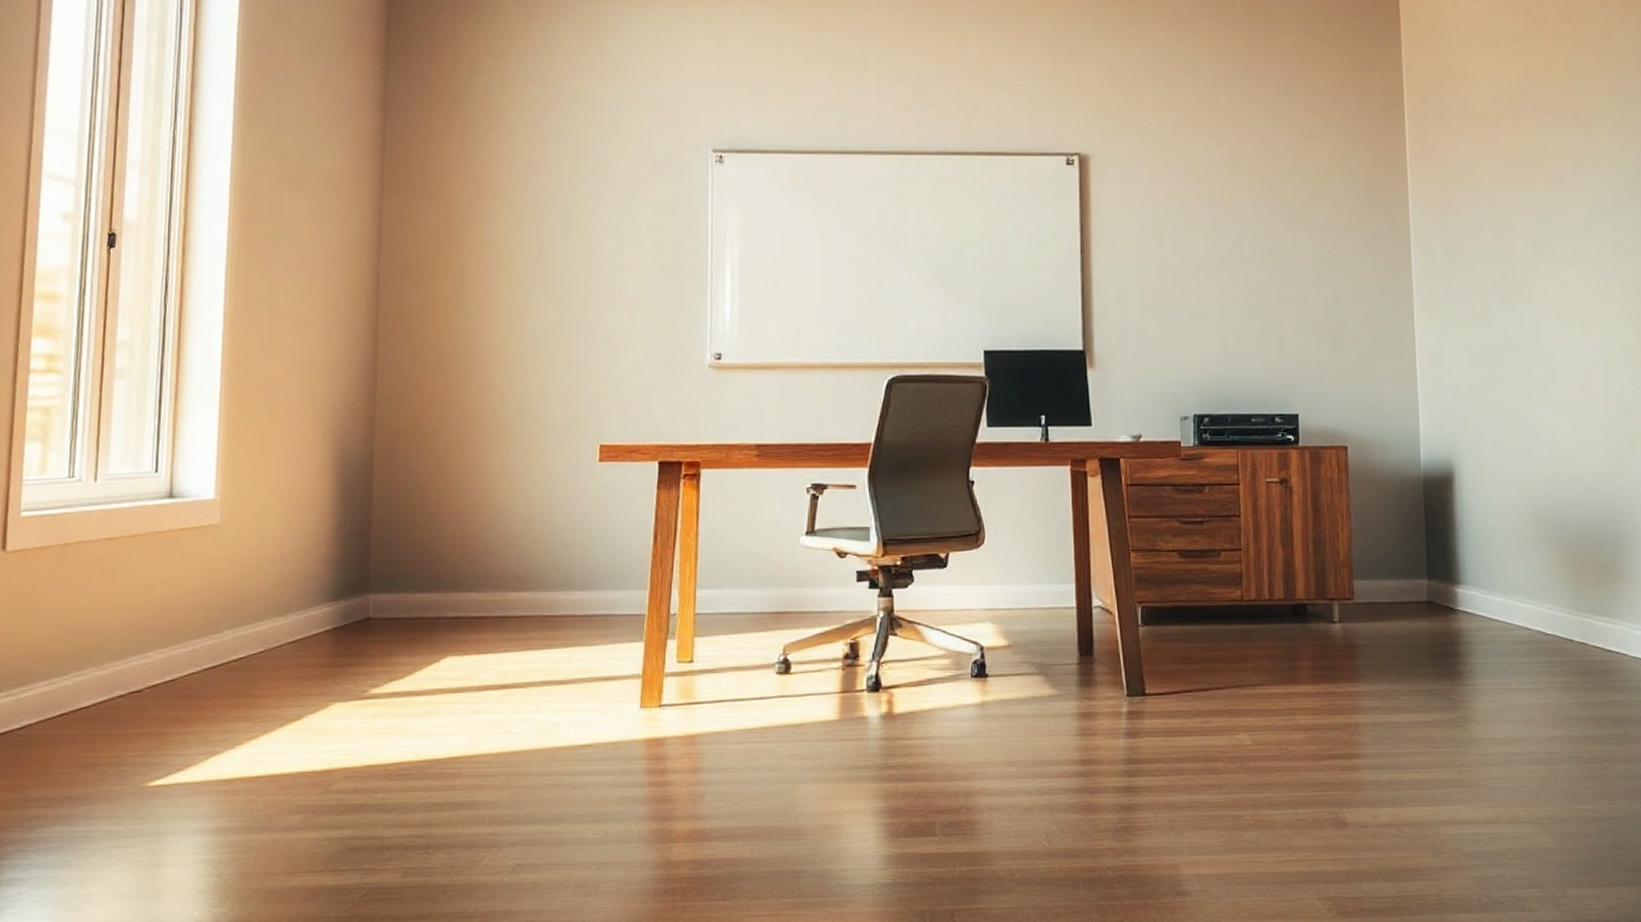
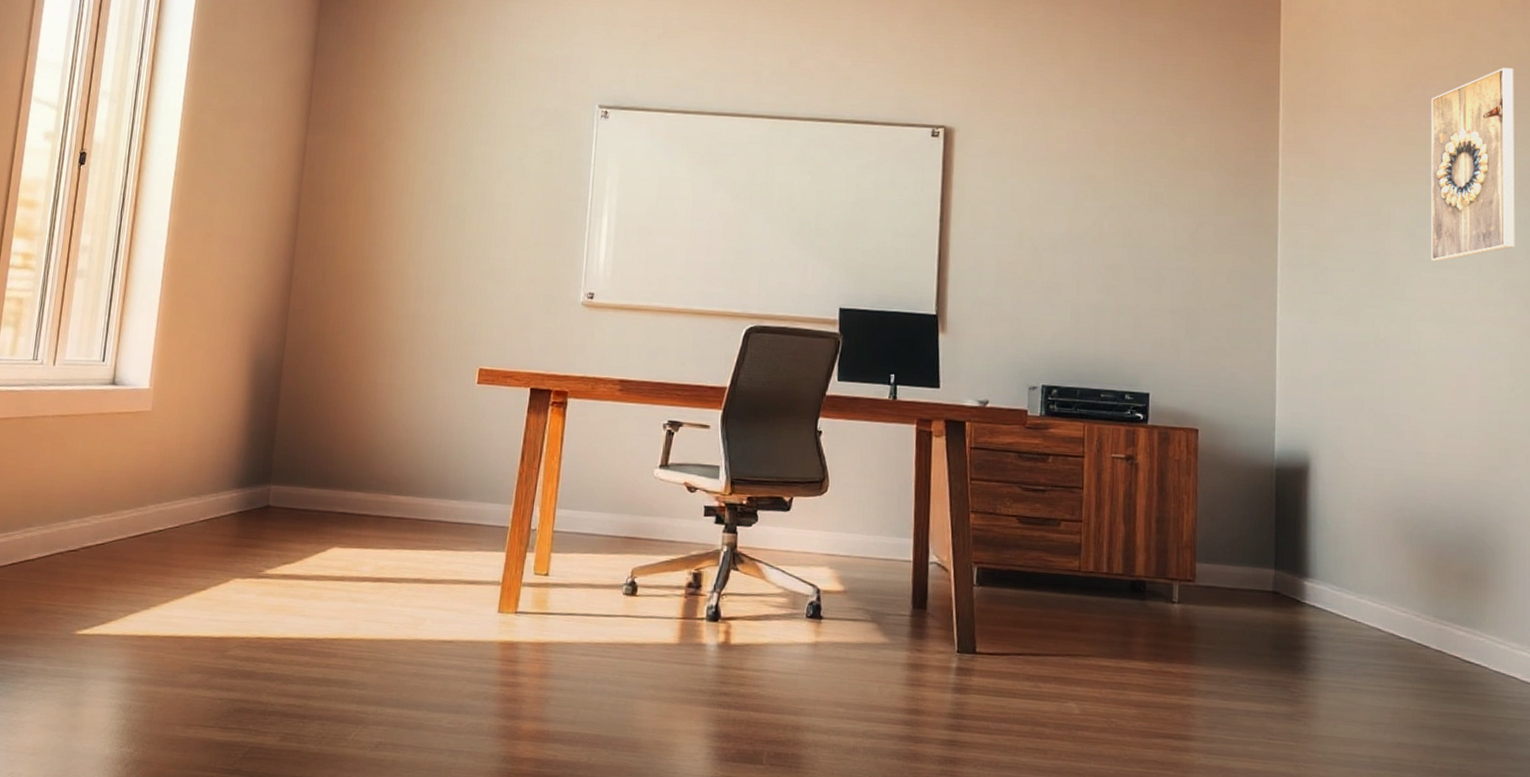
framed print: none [1545,69,1628,262] -> present [1431,68,1515,261]

